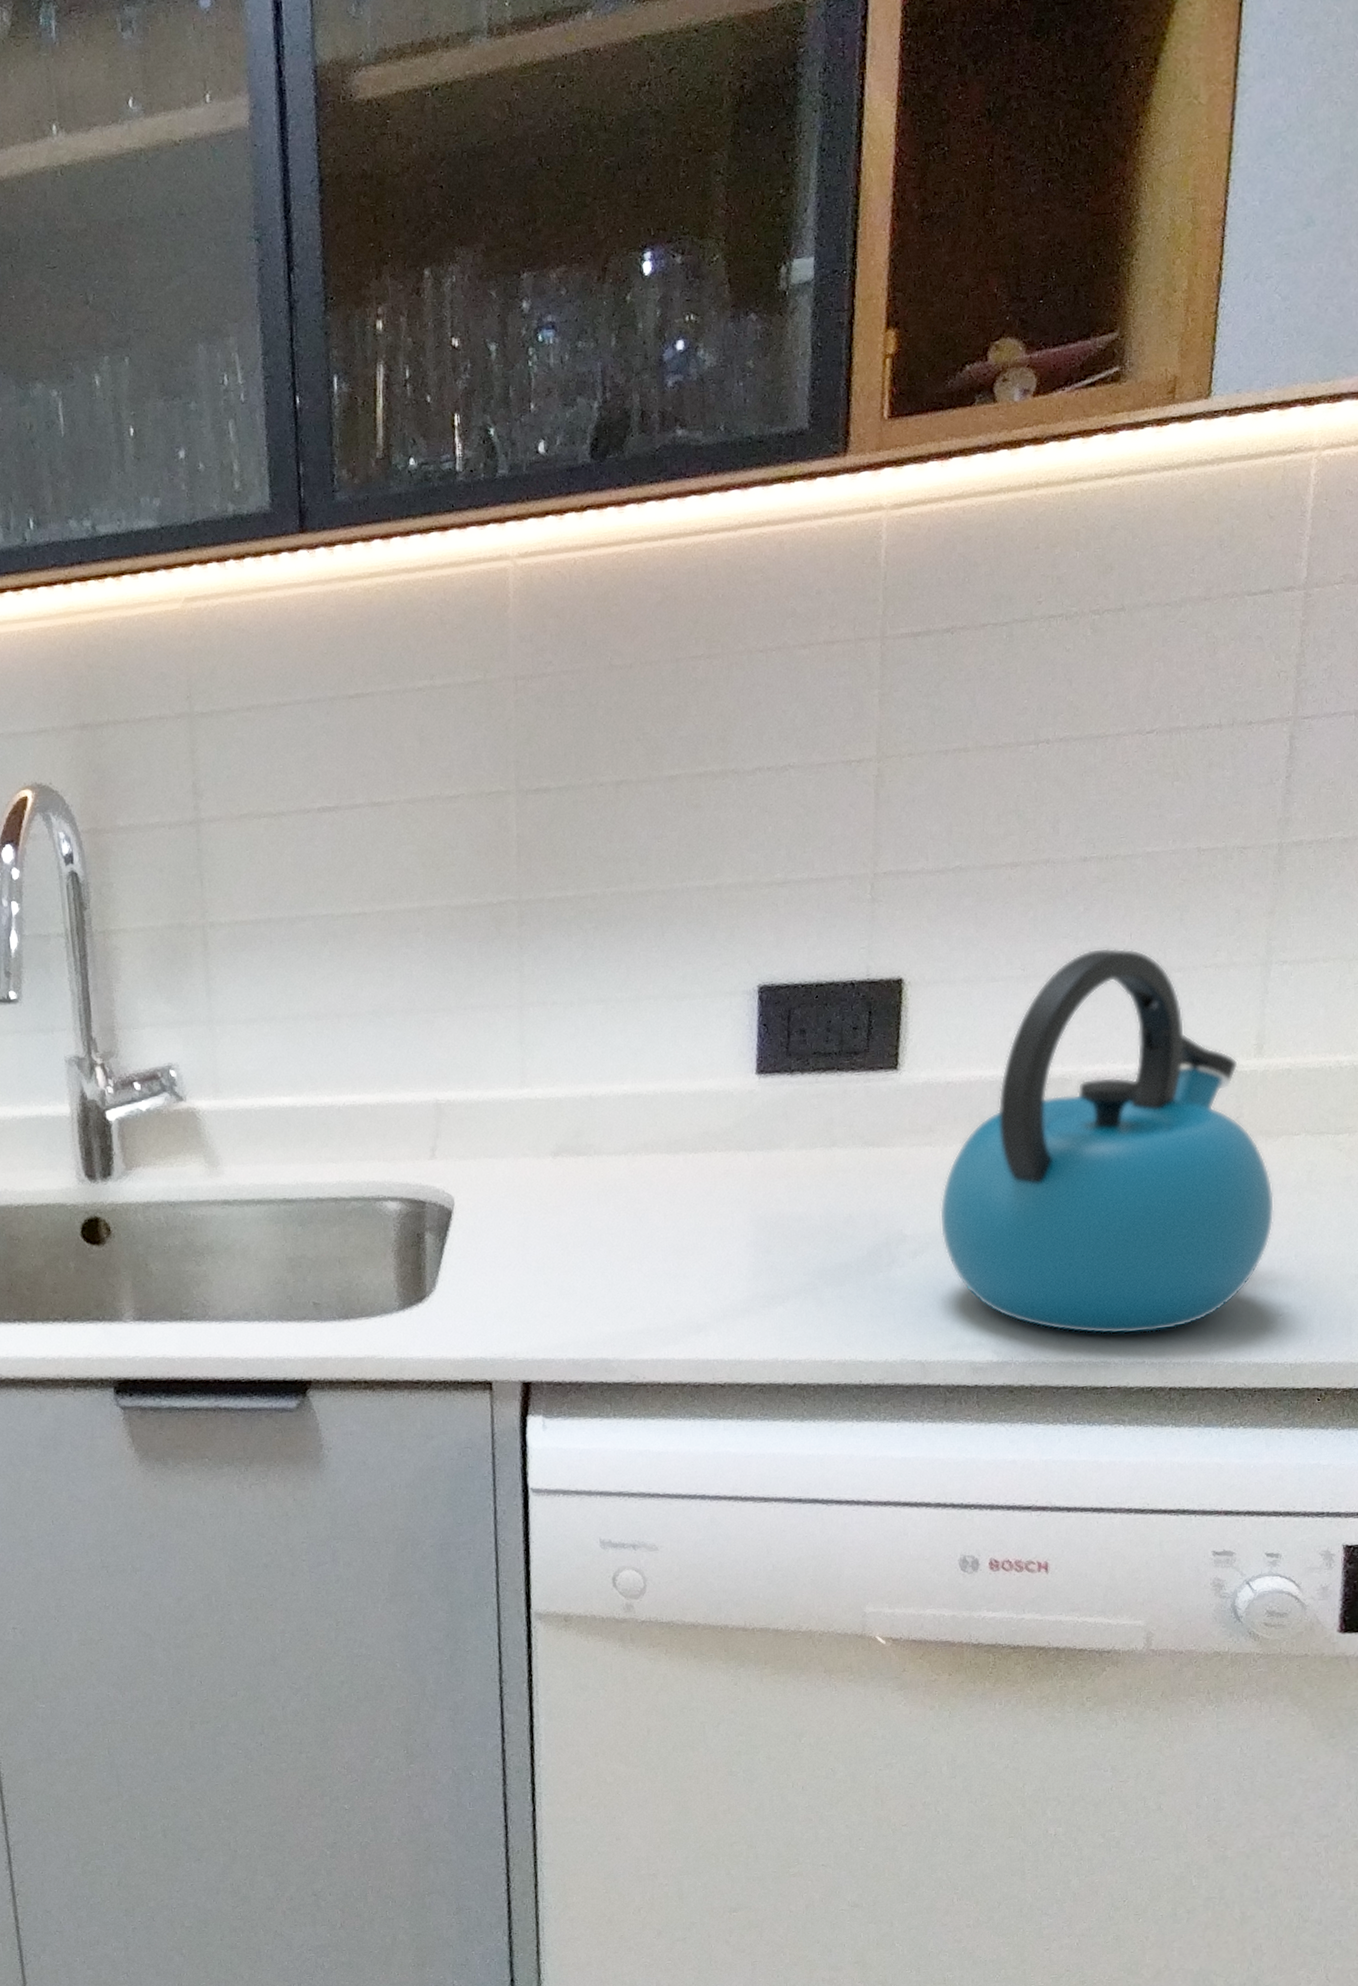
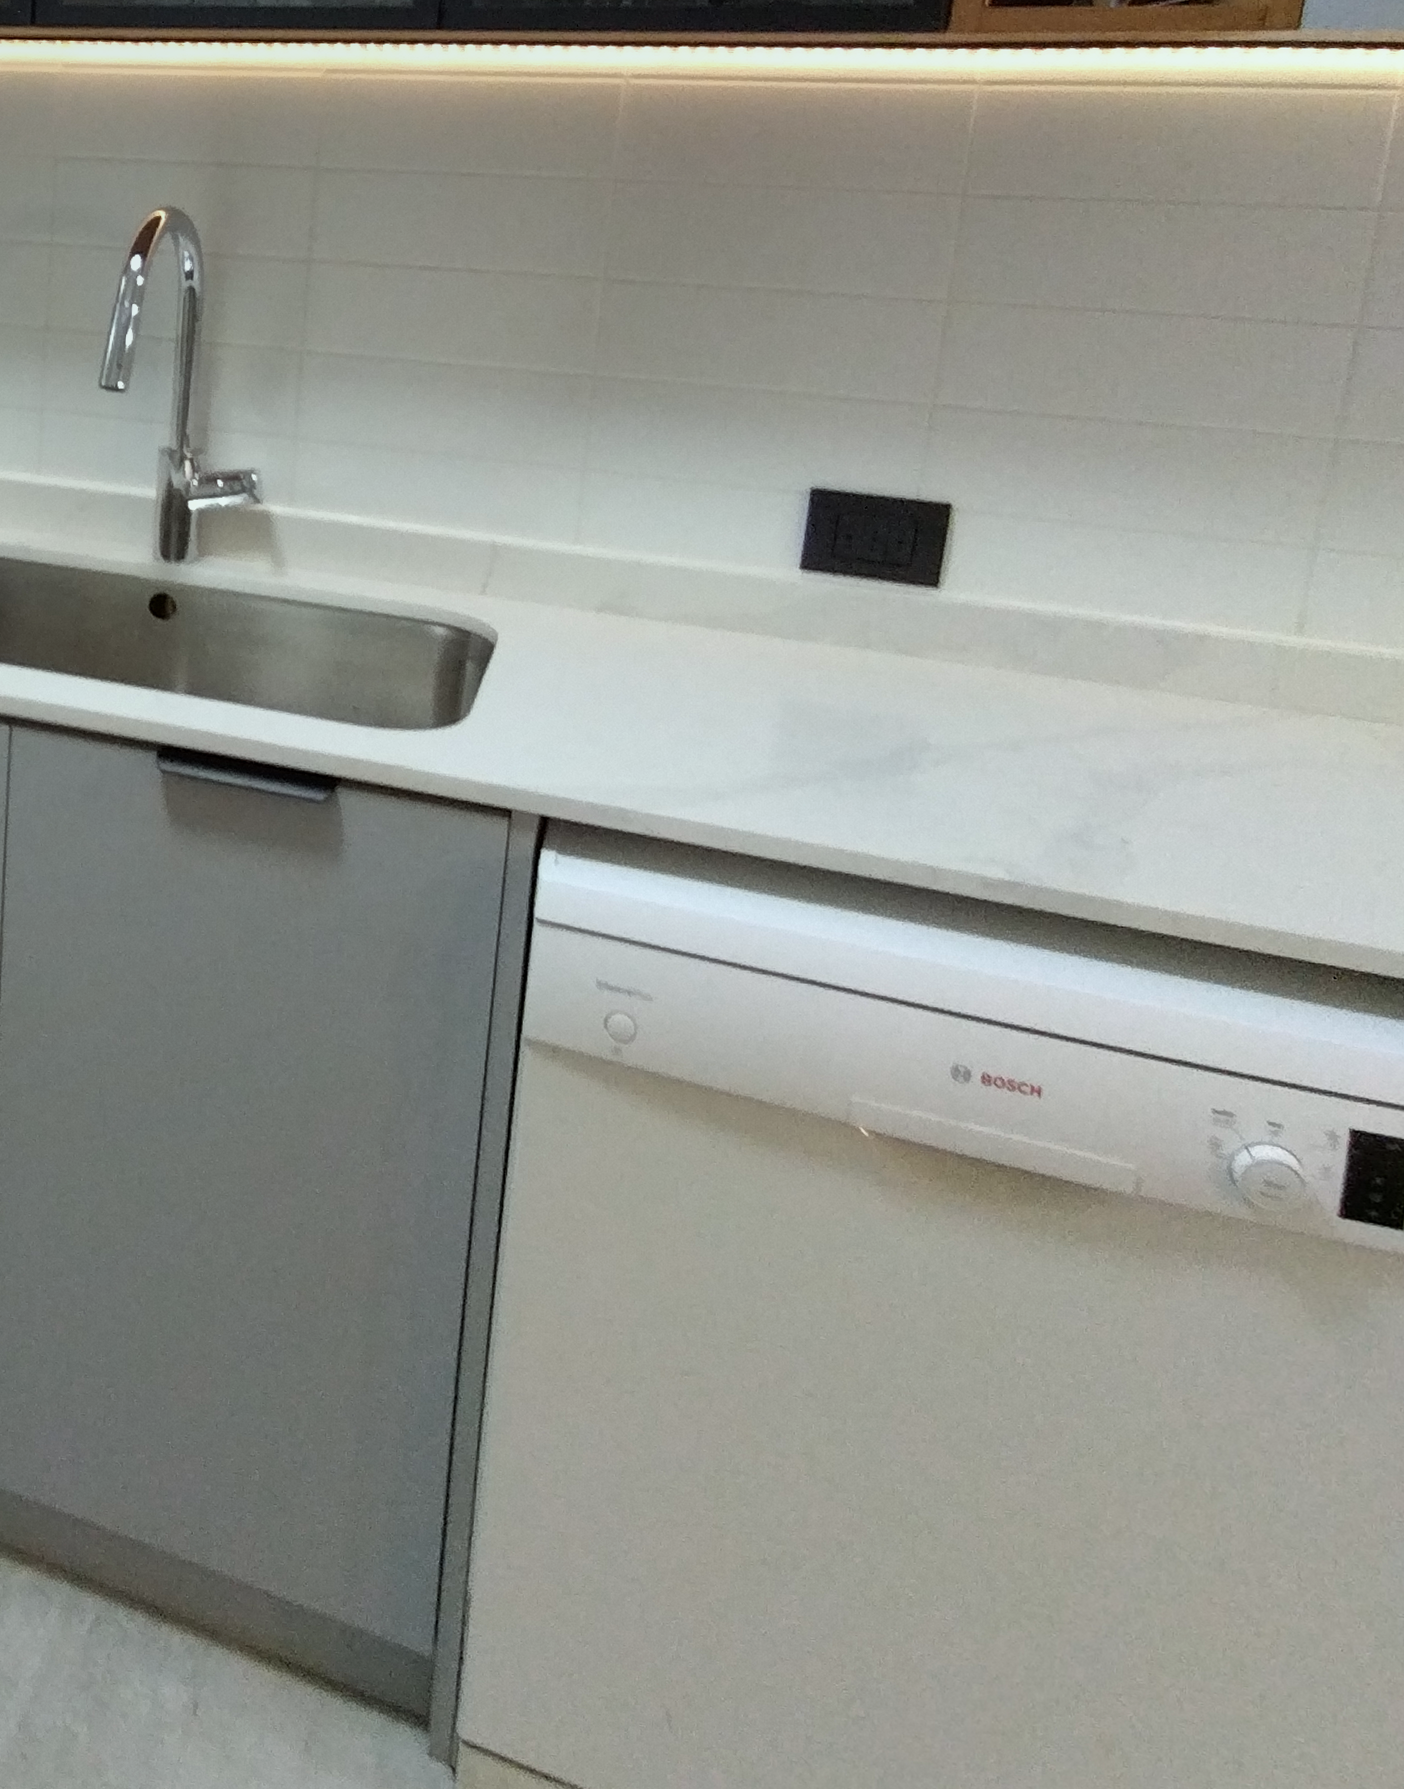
kettle: present [939,947,1275,1335] -> none [964,506,1305,882]

